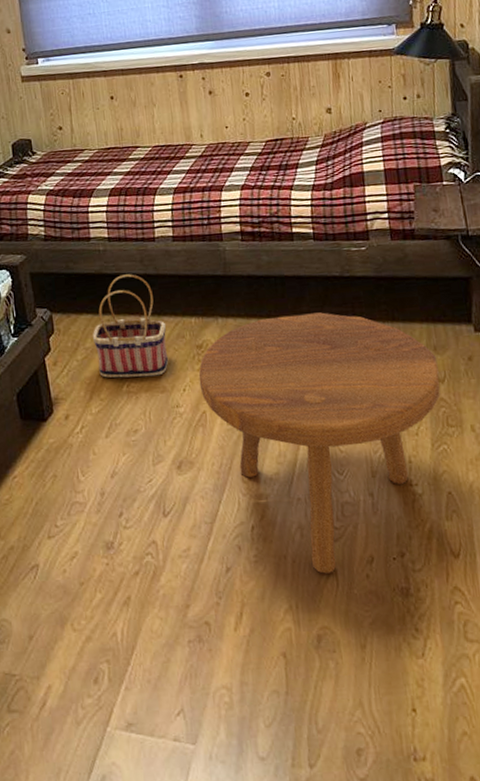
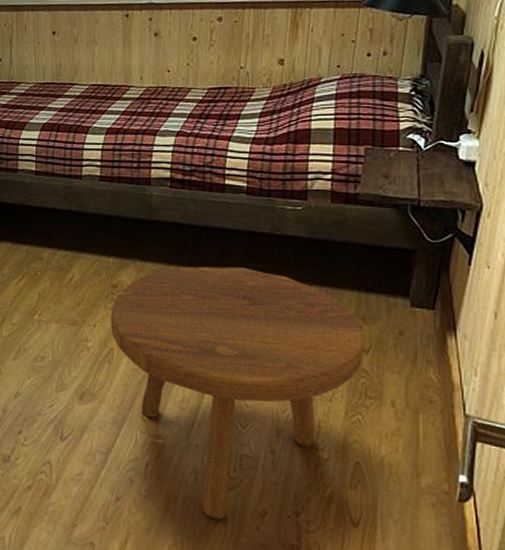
basket: present [92,274,169,378] -> none [10,208,84,309]

